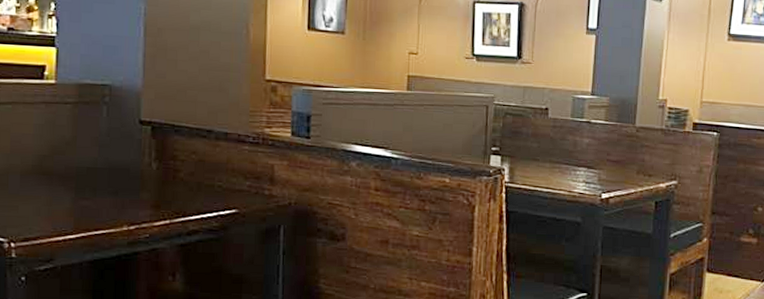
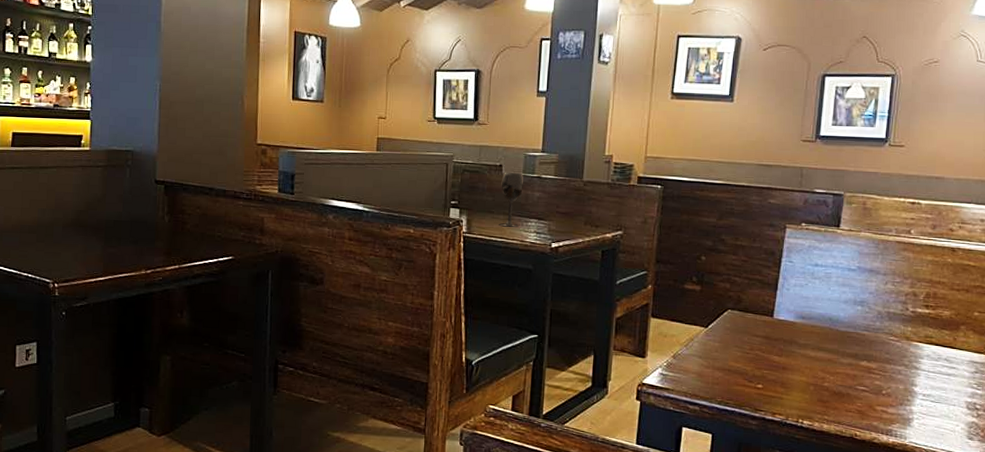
wine glass: none [545,116,572,177] -> present [499,172,524,227]

